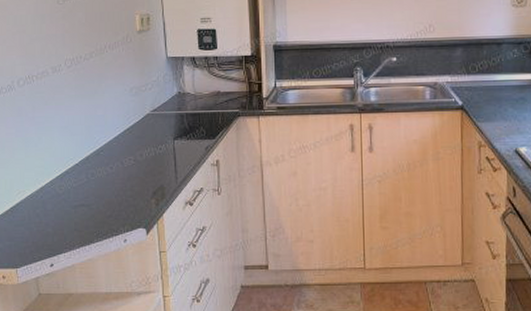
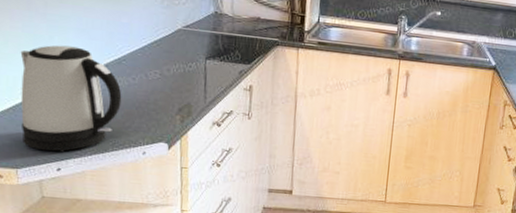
kettle: none [15,144,102,248] -> present [20,45,122,152]

